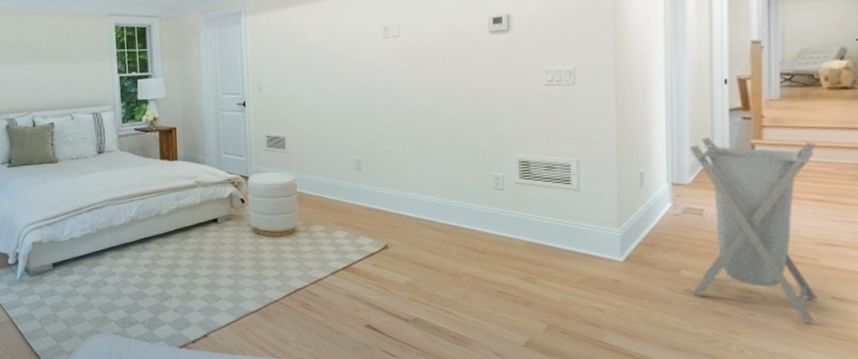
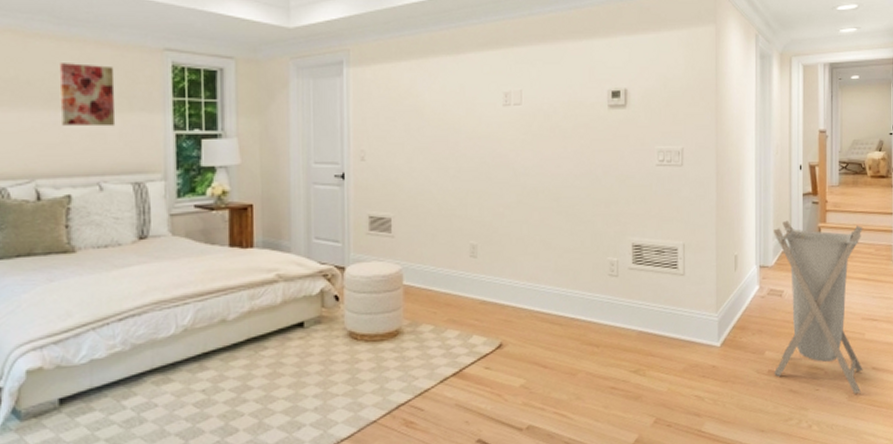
wall art: none [42,29,80,74] -> present [59,63,116,127]

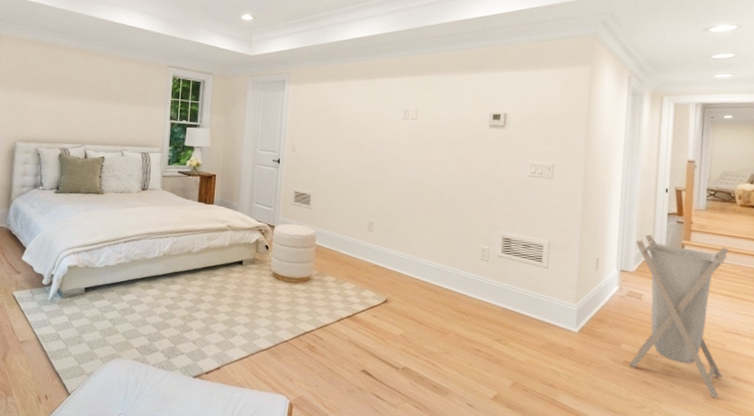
wall art: present [59,63,116,127] -> none [103,72,138,115]

